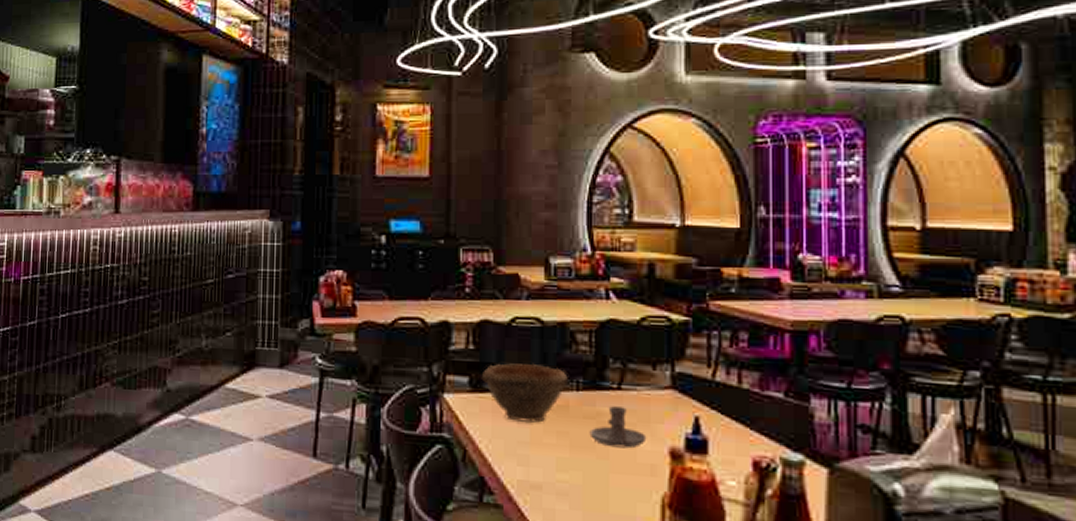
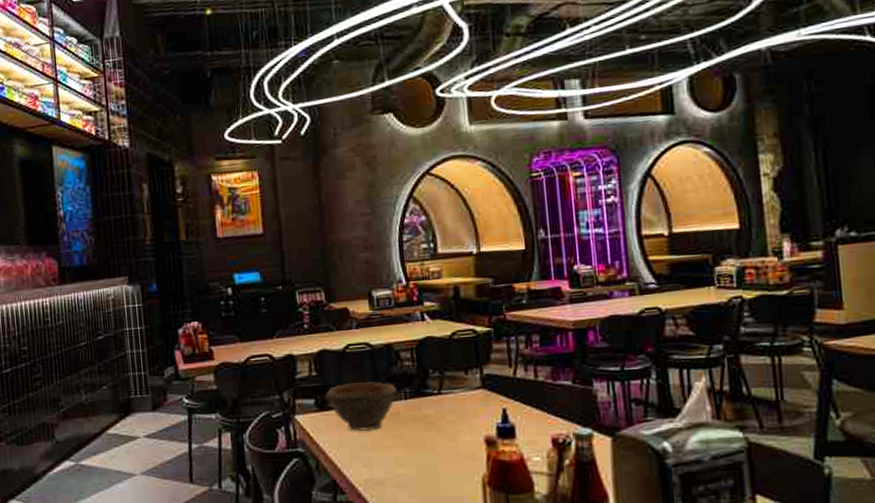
candle holder: present [589,406,647,449] -> none [419,408,466,442]

